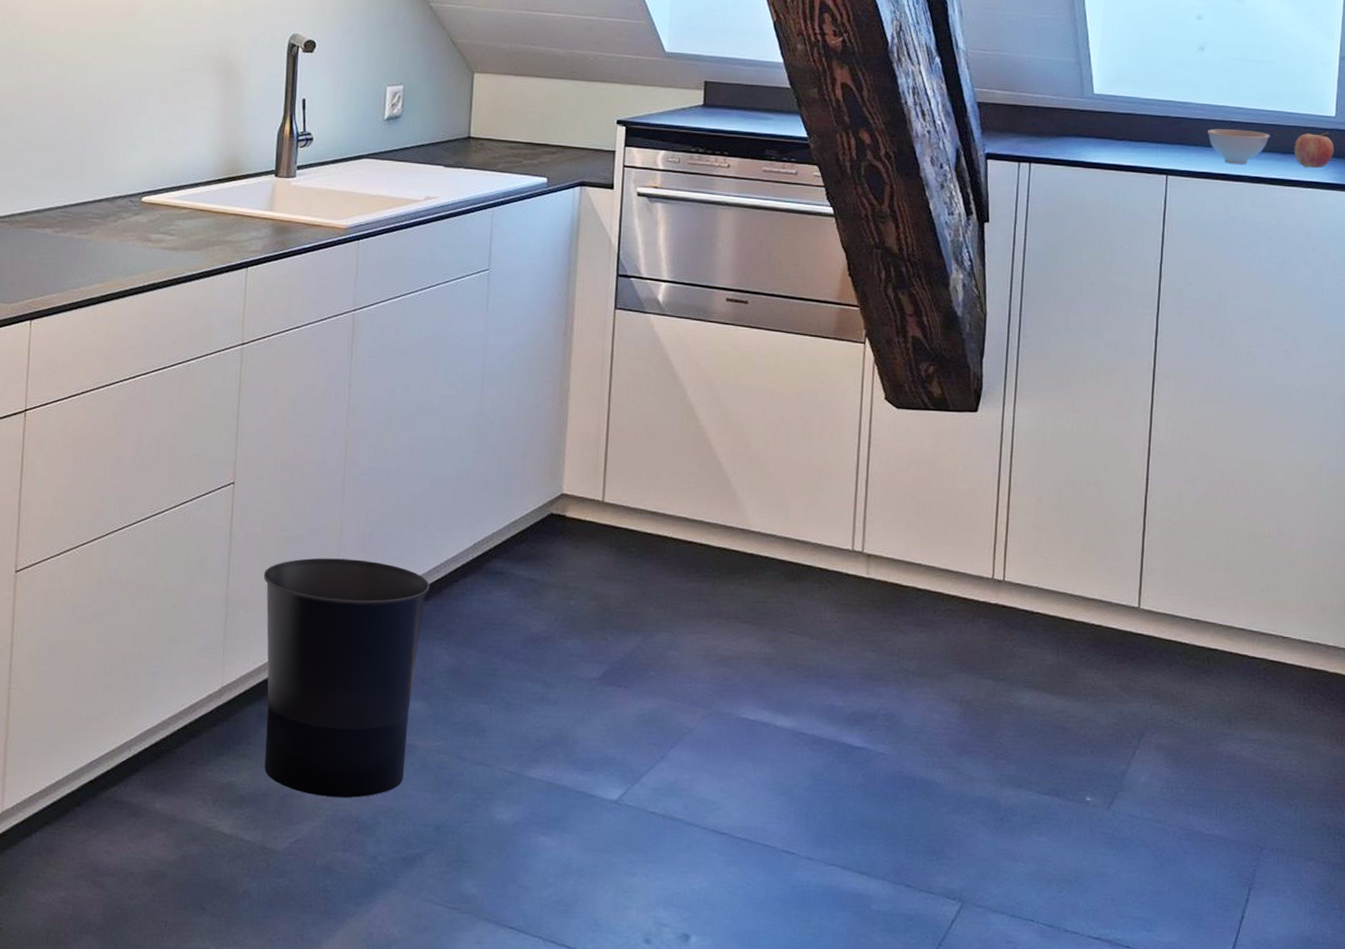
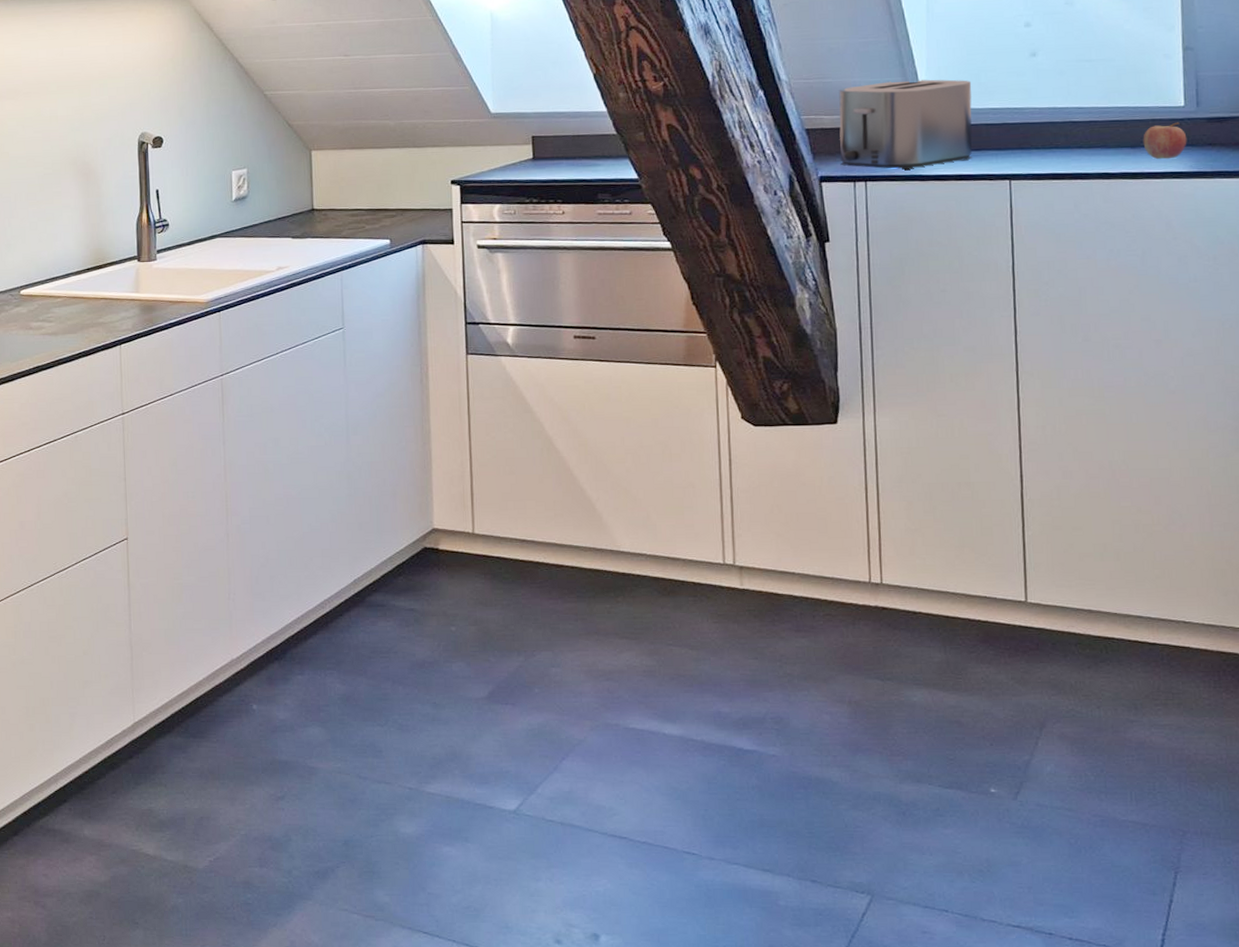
waste bin: present [263,558,430,798] -> none [162,601,317,818]
toaster: none [1007,61,1141,155] -> present [838,79,973,170]
bowl: present [1208,129,1270,165] -> none [1049,128,1116,164]

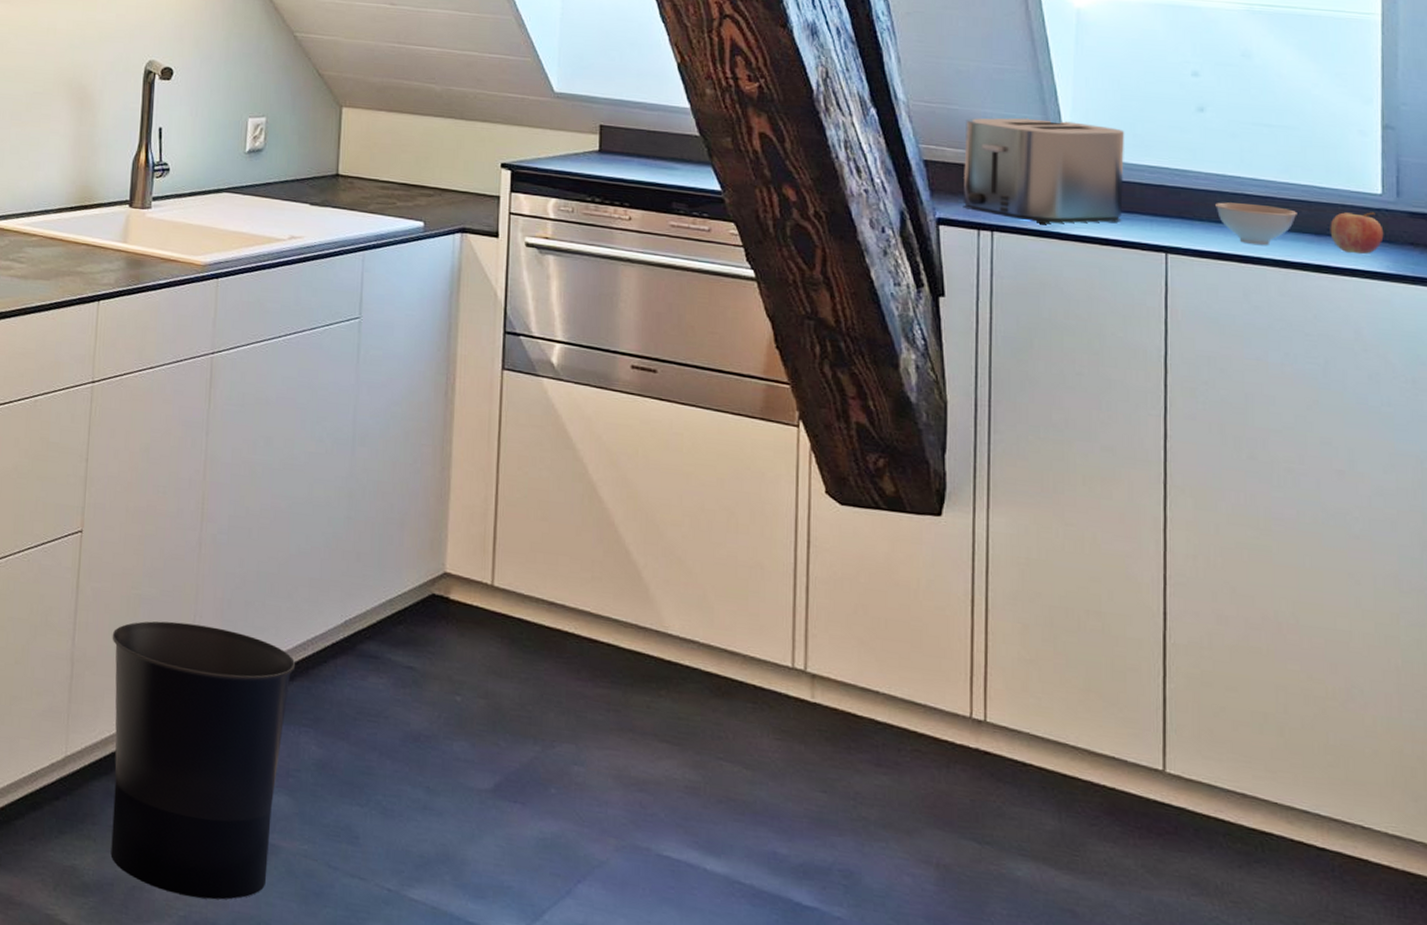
waste bin: none [162,601,317,818] -> present [110,621,296,900]
bowl: none [1049,128,1116,164] -> present [1215,202,1297,246]

